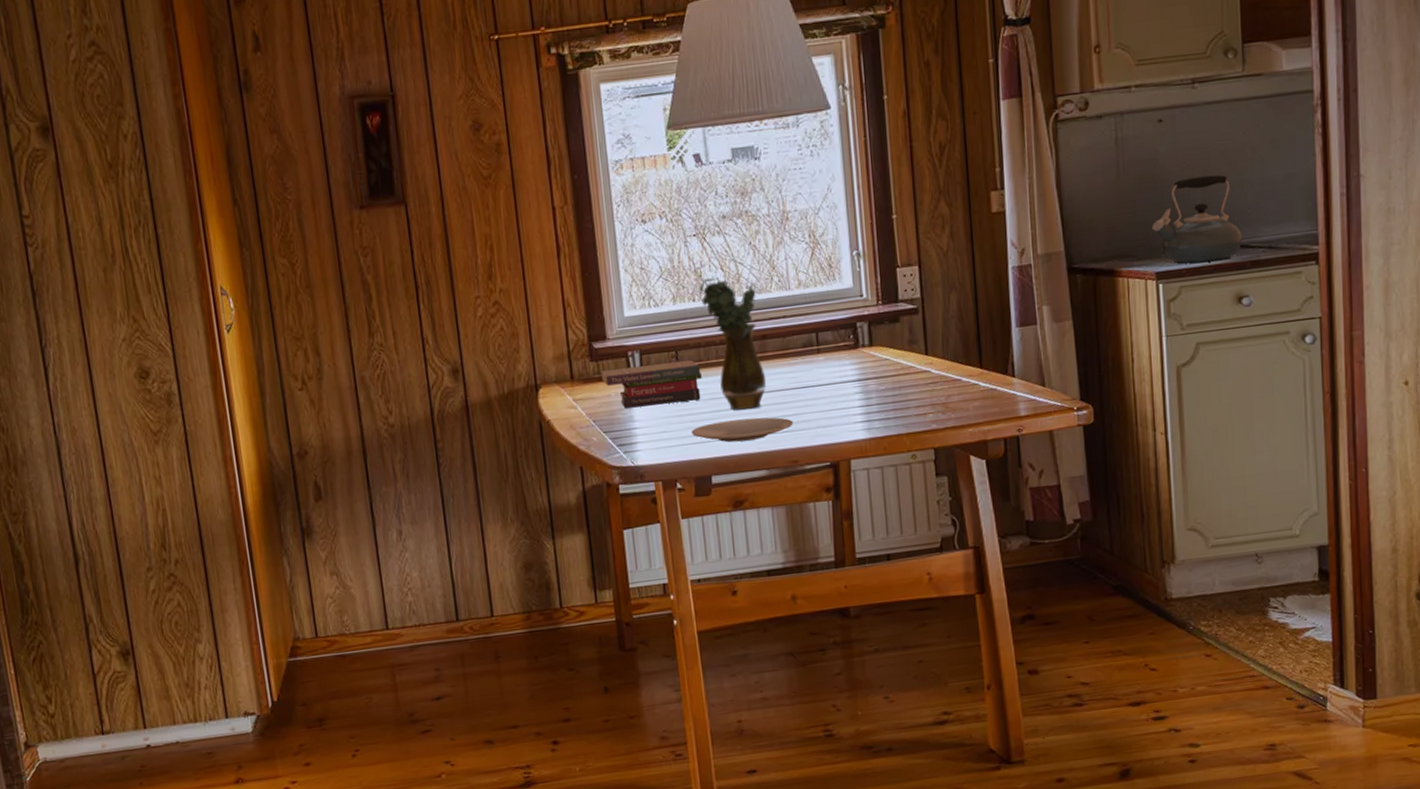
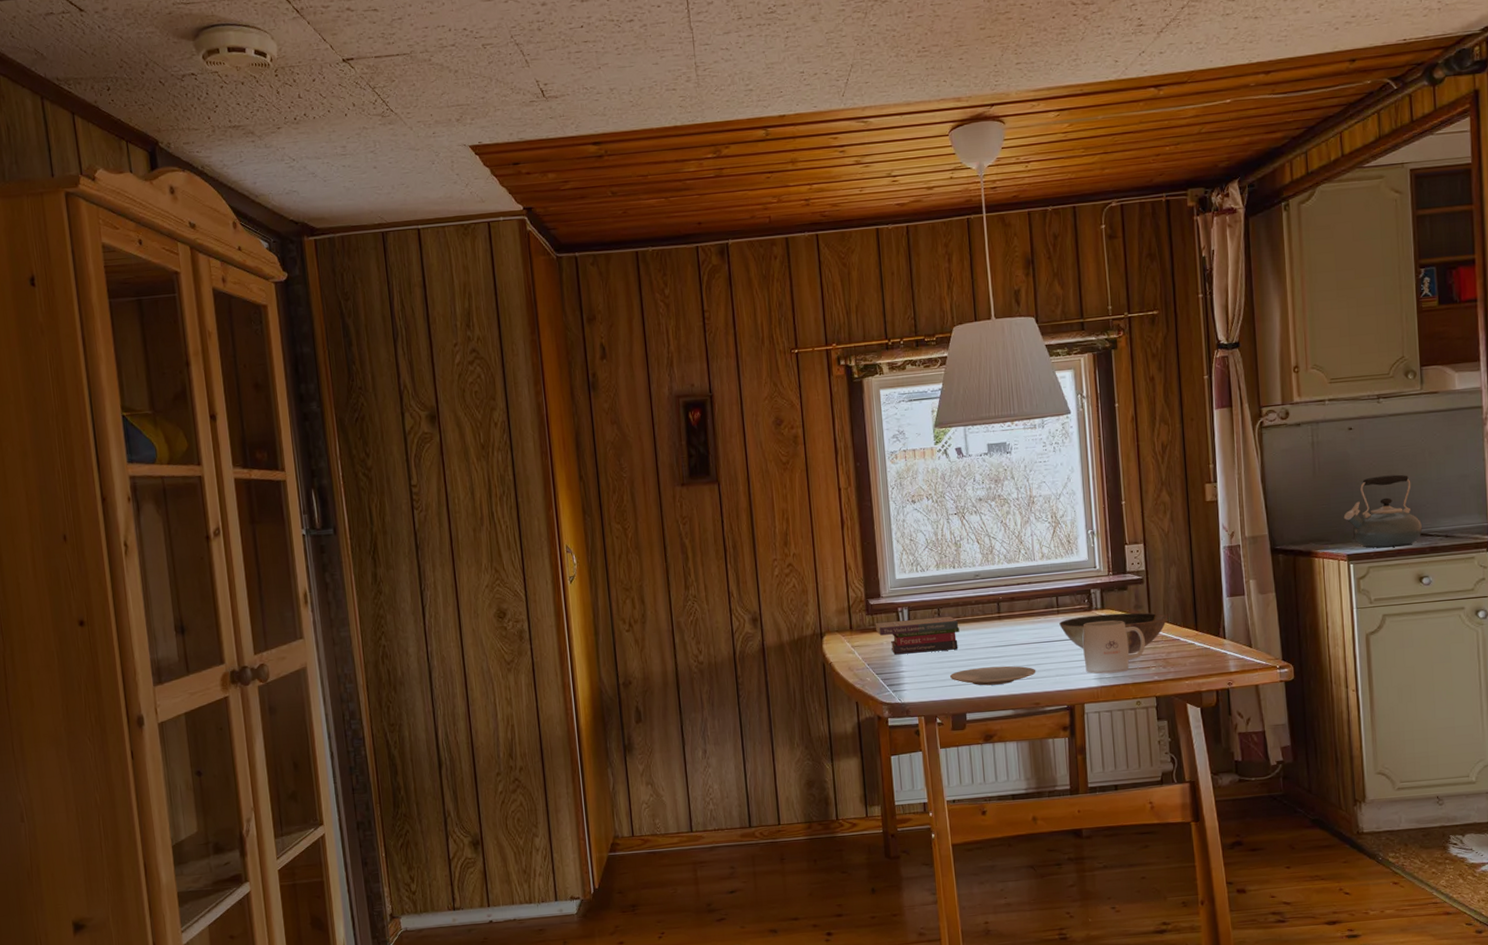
vase: present [699,275,767,410] -> none [958,547,1014,659]
bowl: none [820,348,948,400] -> present [1059,612,1169,655]
mug: none [847,358,921,424] -> present [1082,620,1145,674]

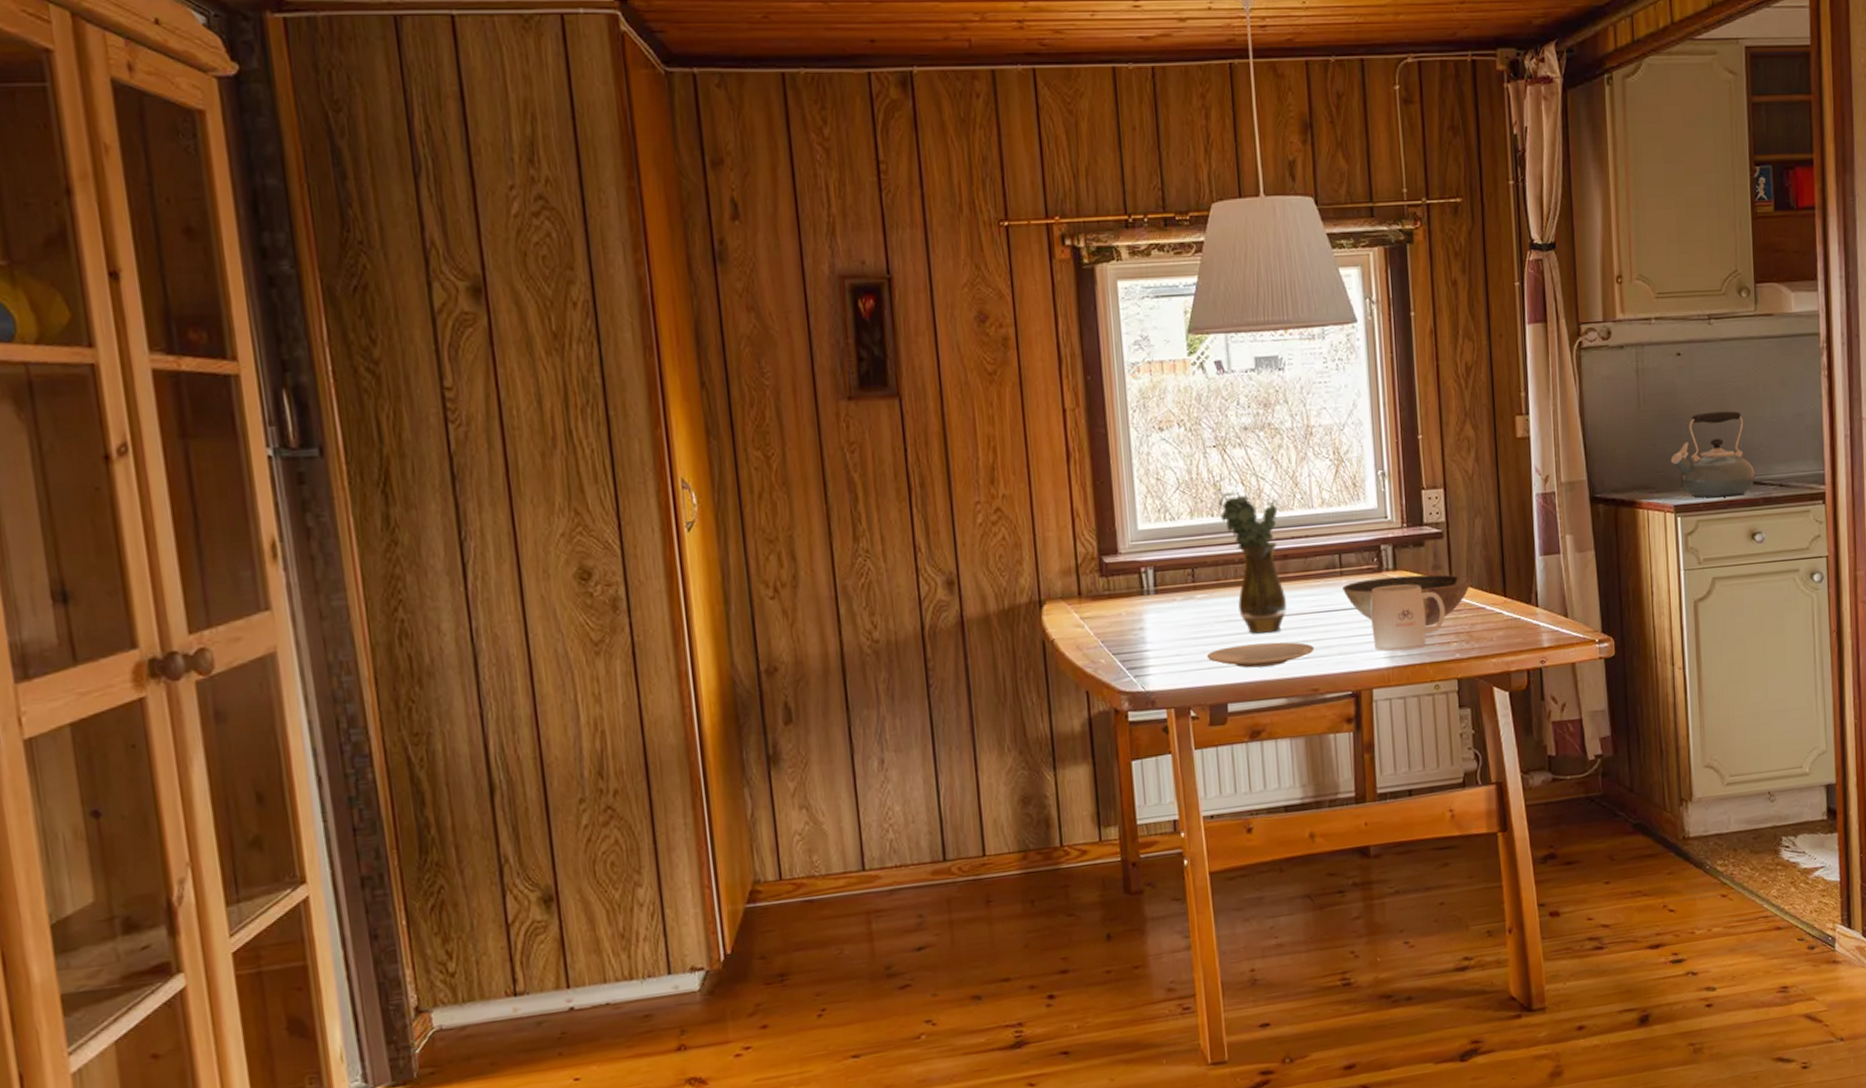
books: present [875,616,959,655] -> none [1111,578,1219,629]
vase: none [958,547,1014,659] -> present [1218,489,1287,634]

